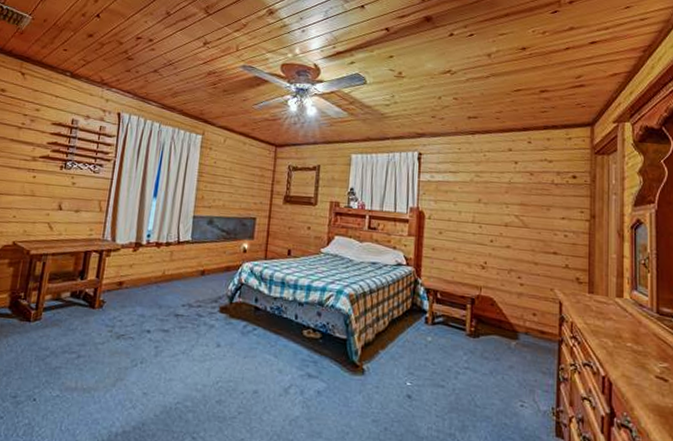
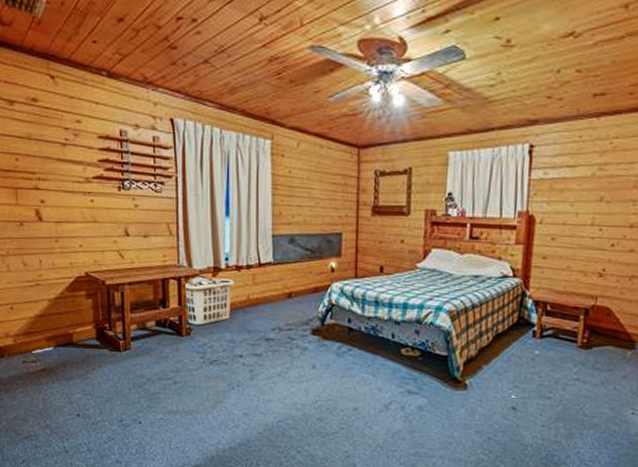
clothes hamper: none [102,249,154,299] -> present [183,274,235,325]

